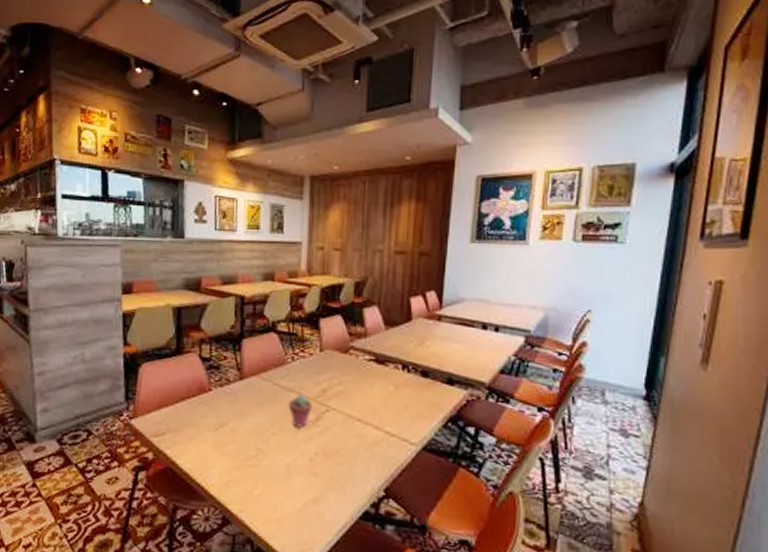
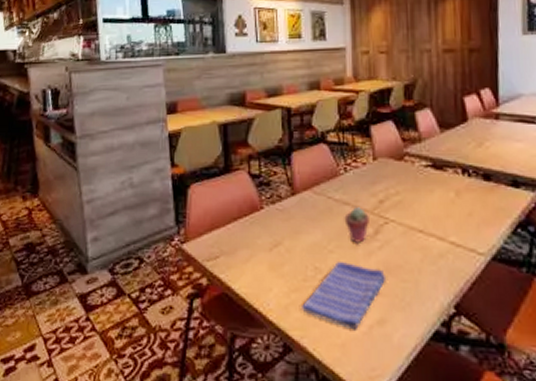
dish towel: none [241,444,323,507] -> present [300,262,385,330]

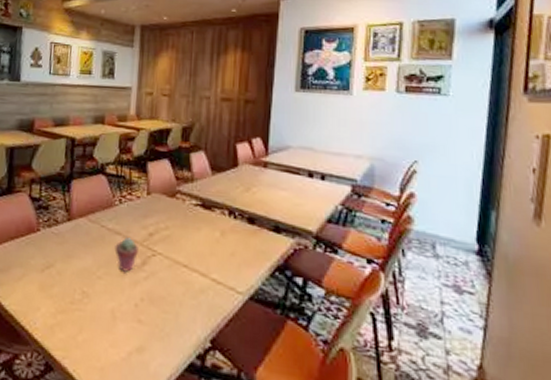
dish towel: present [300,262,385,330] -> none [65,288,148,356]

